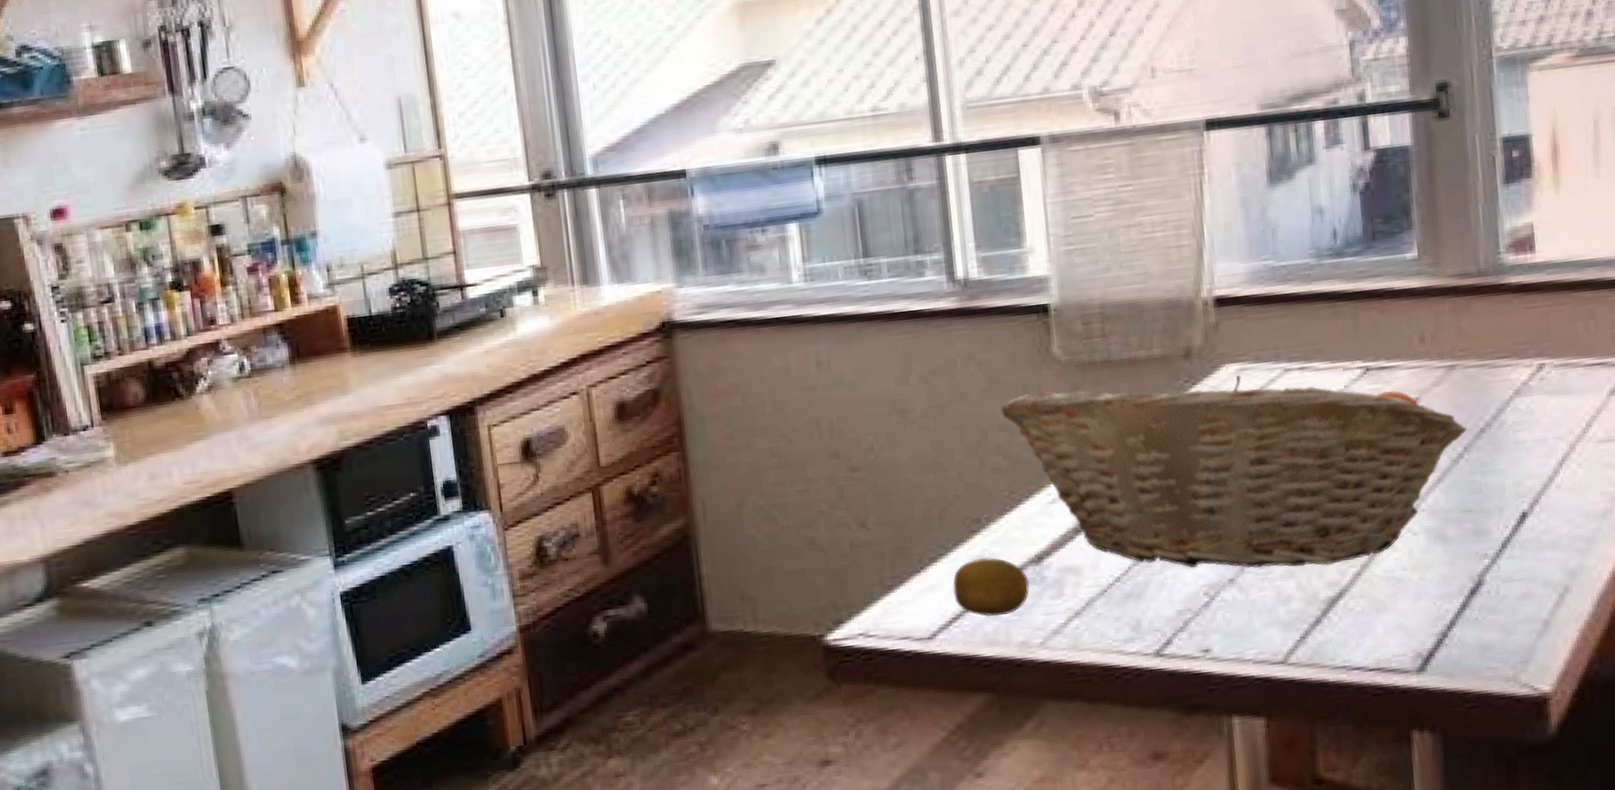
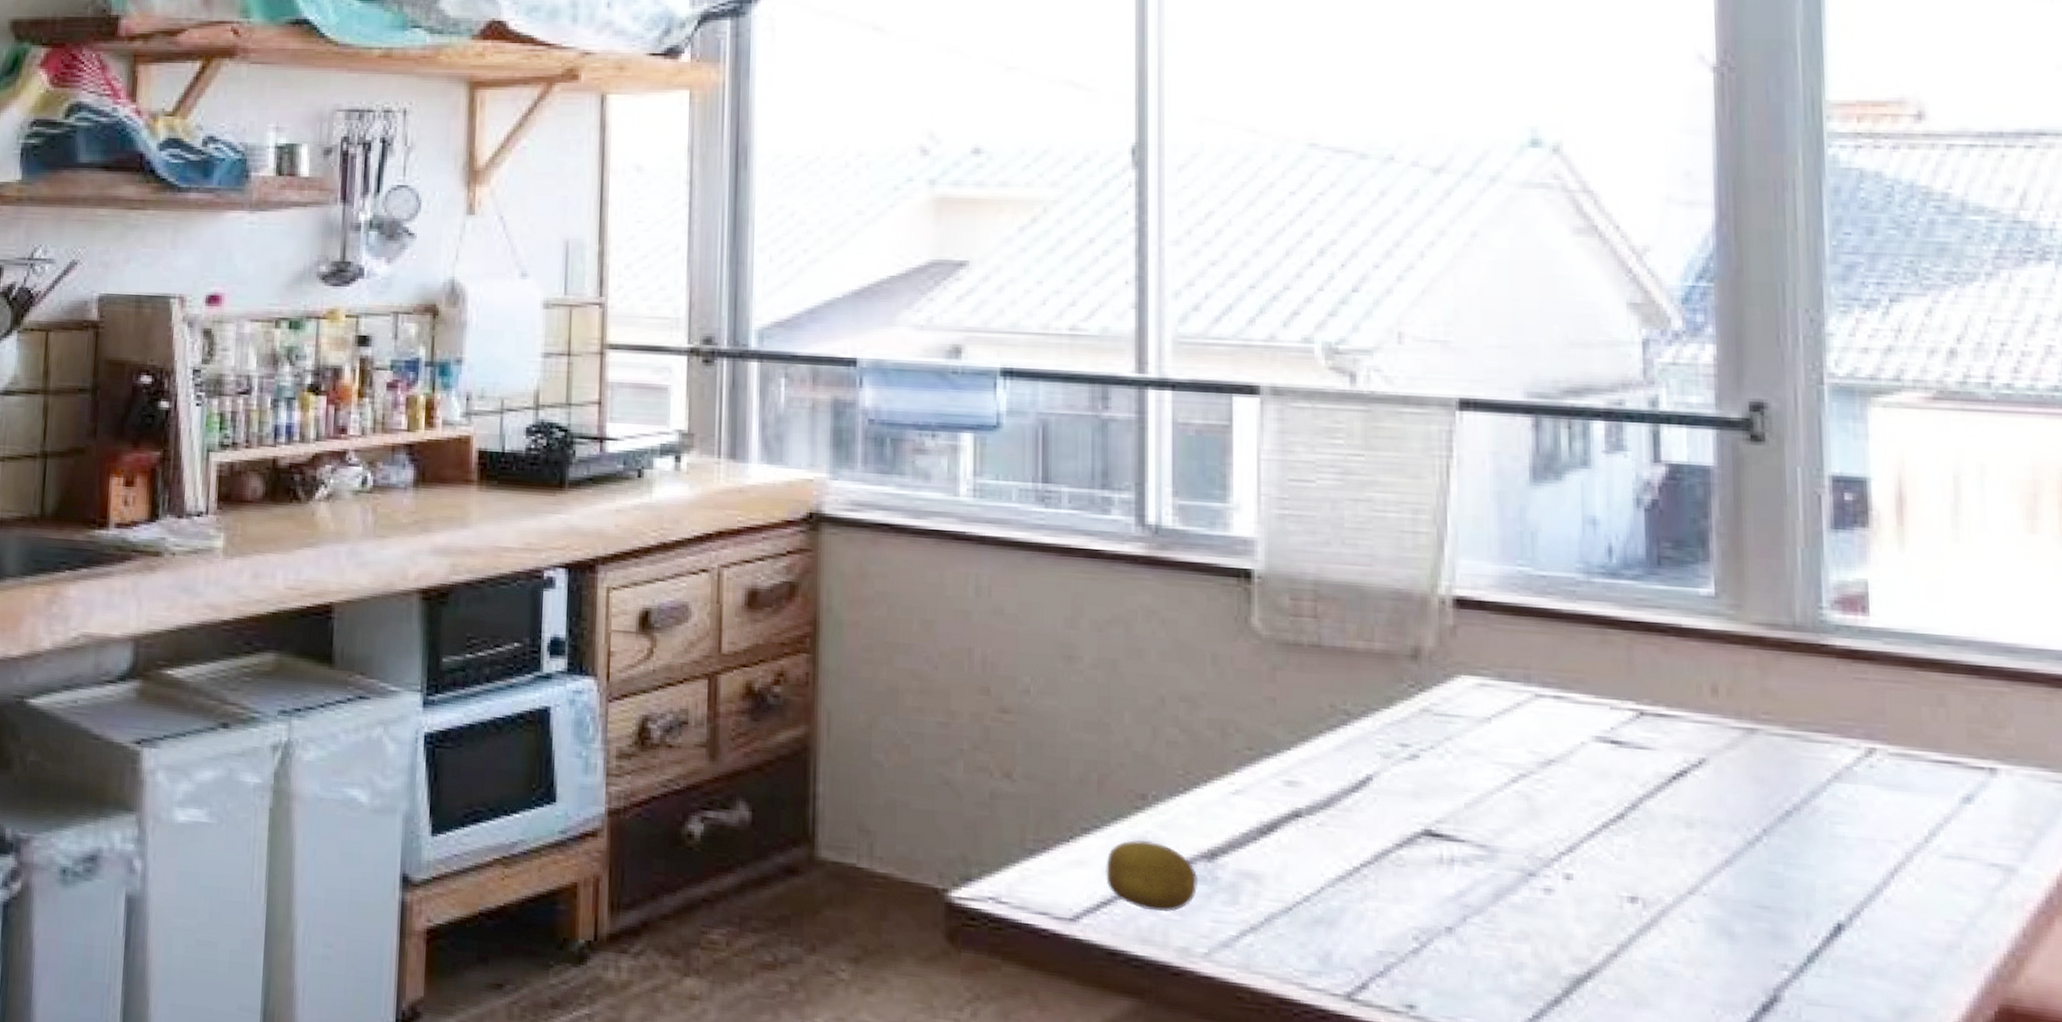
fruit basket: present [1000,375,1468,568] -> none [1183,664,1769,937]

